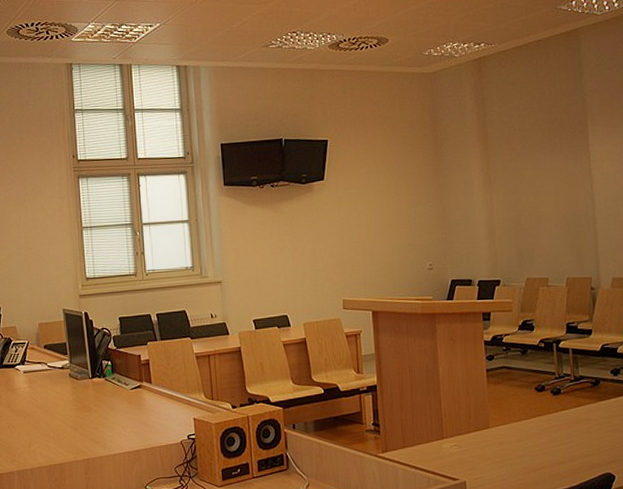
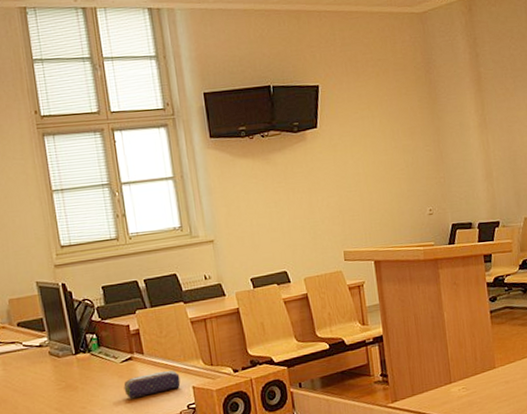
pencil case: none [132,400,183,423] -> present [123,370,181,398]

